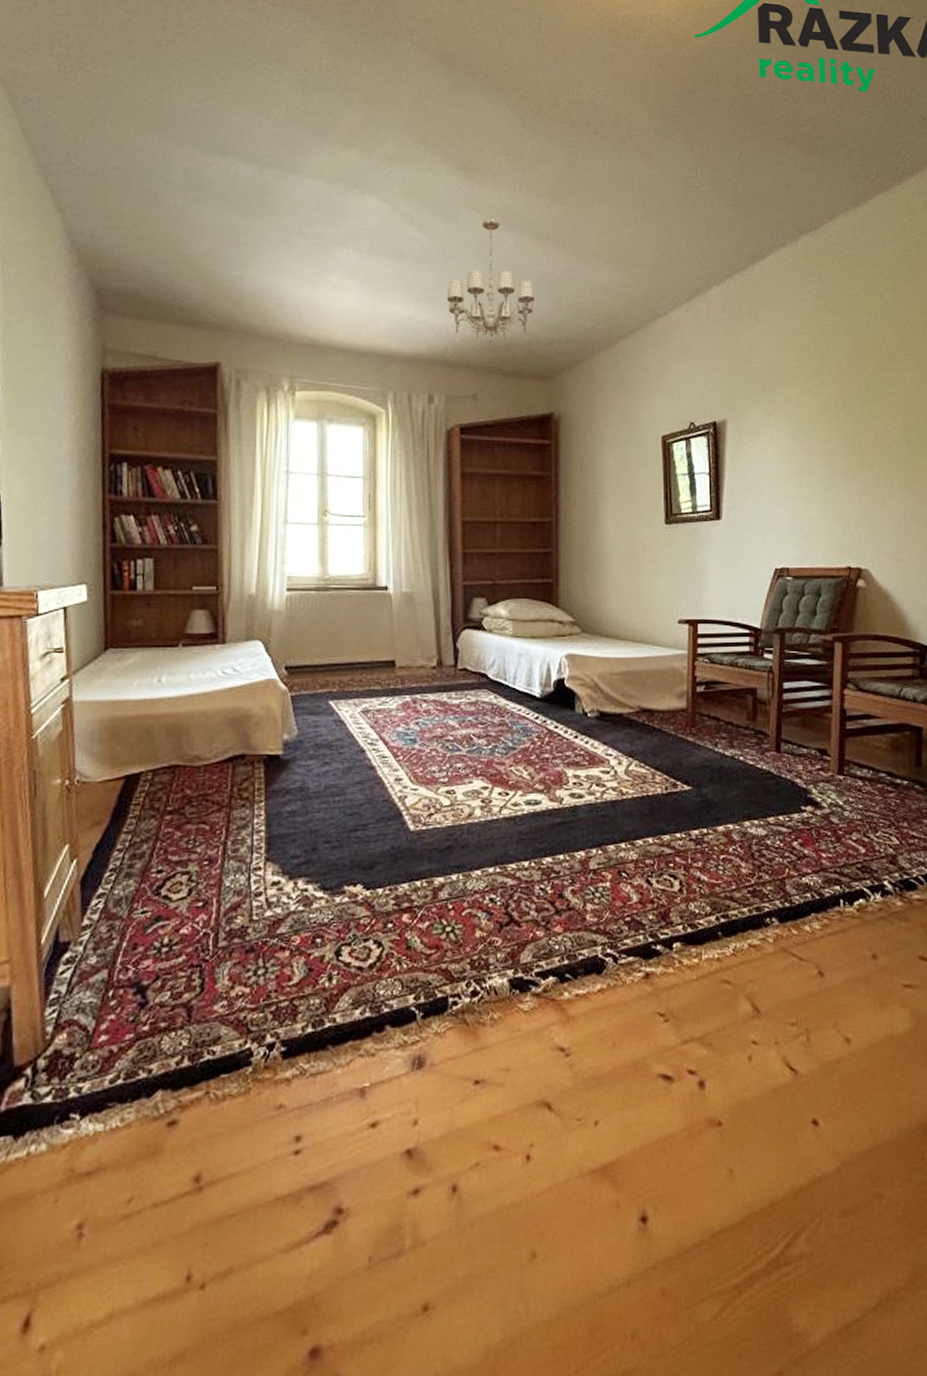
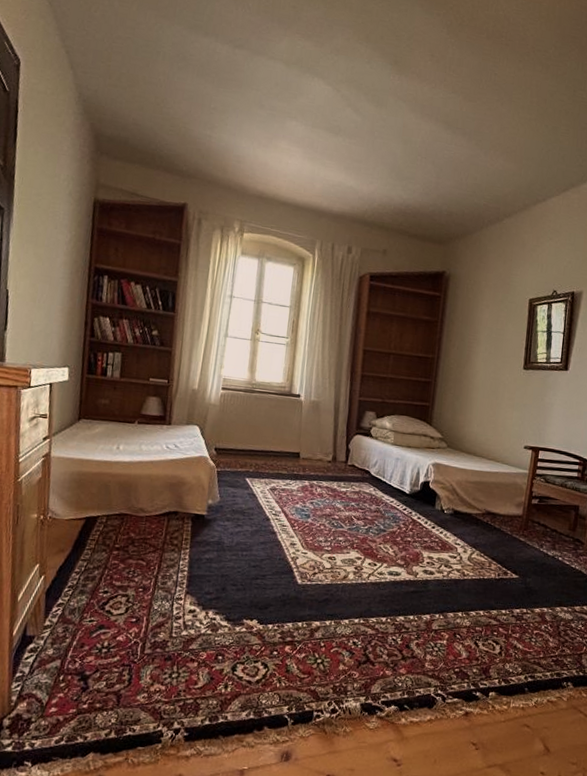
chandelier: present [446,219,536,343] -> none [370,108,442,210]

